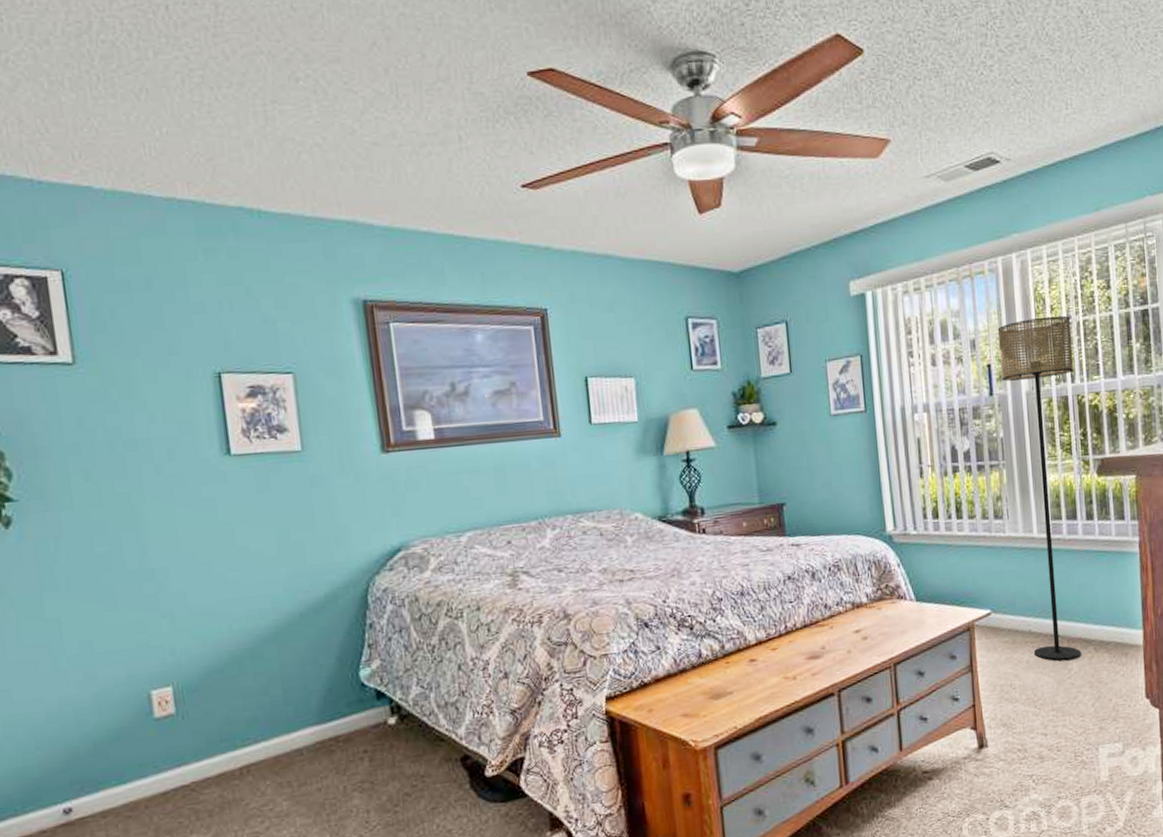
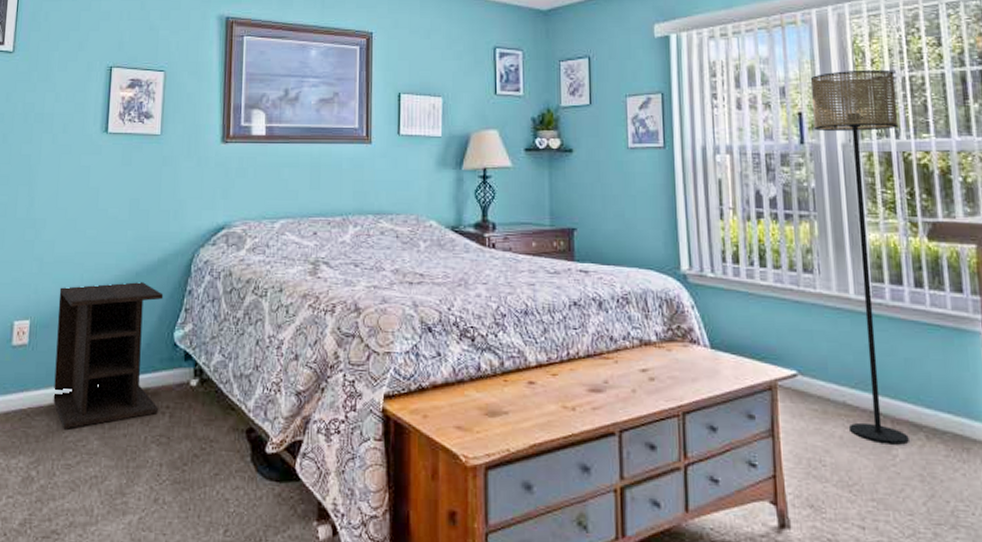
nightstand: none [204,623,354,797] -> present [53,282,164,429]

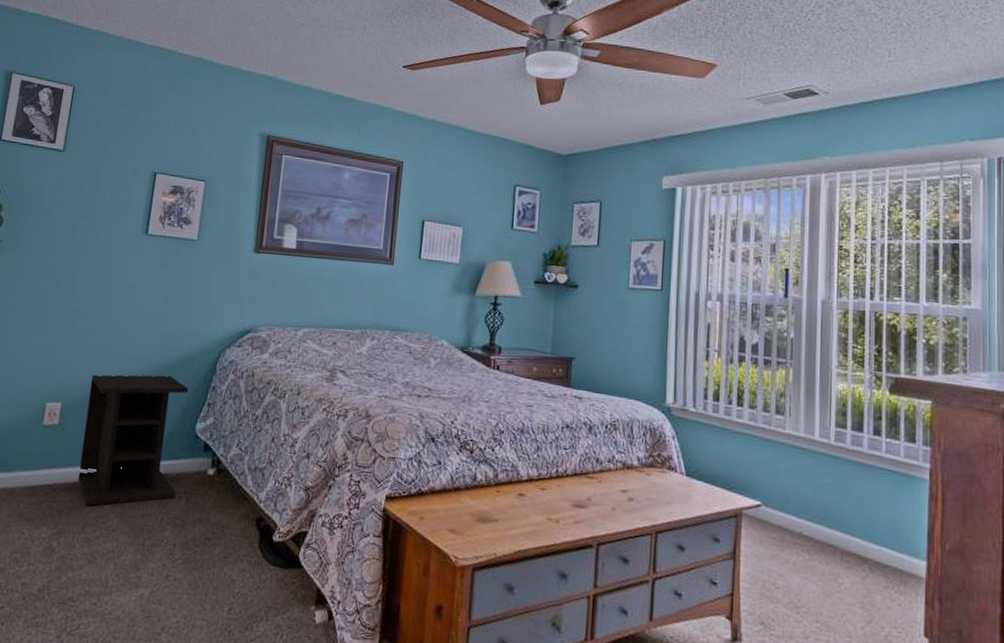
floor lamp: present [810,69,909,443] -> none [797,234,875,573]

